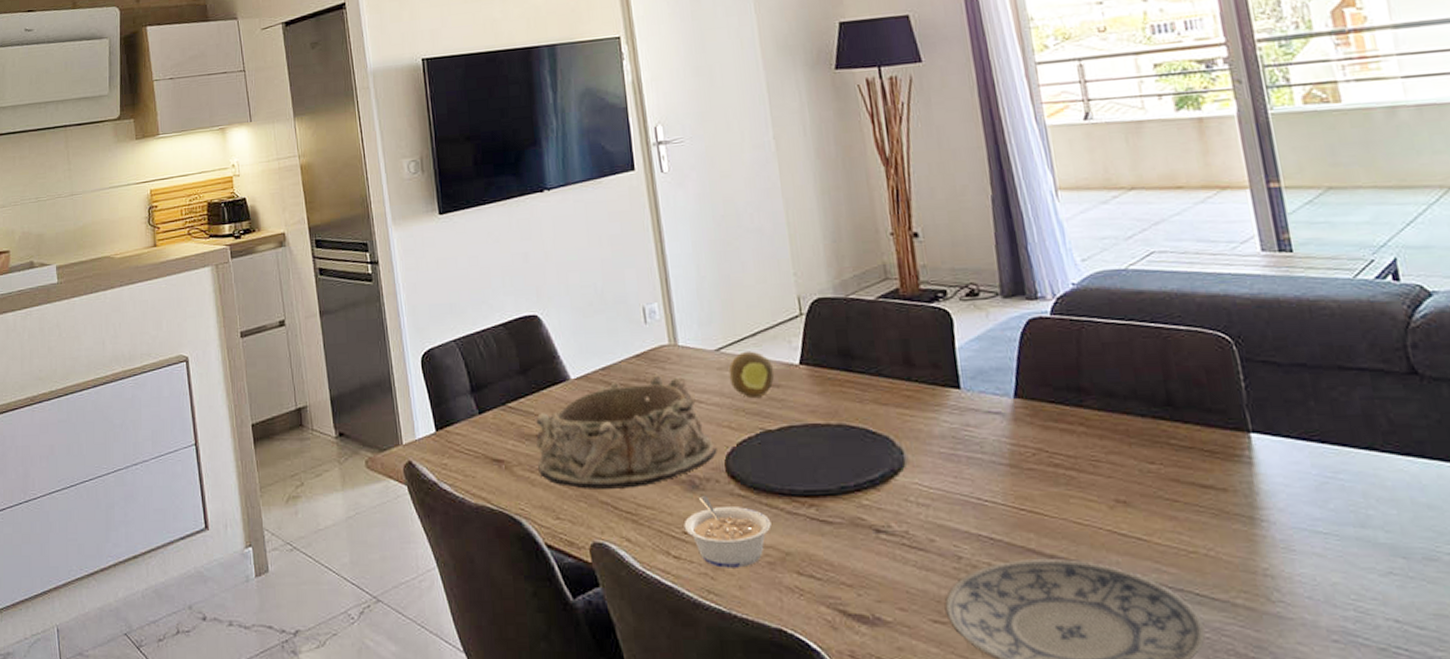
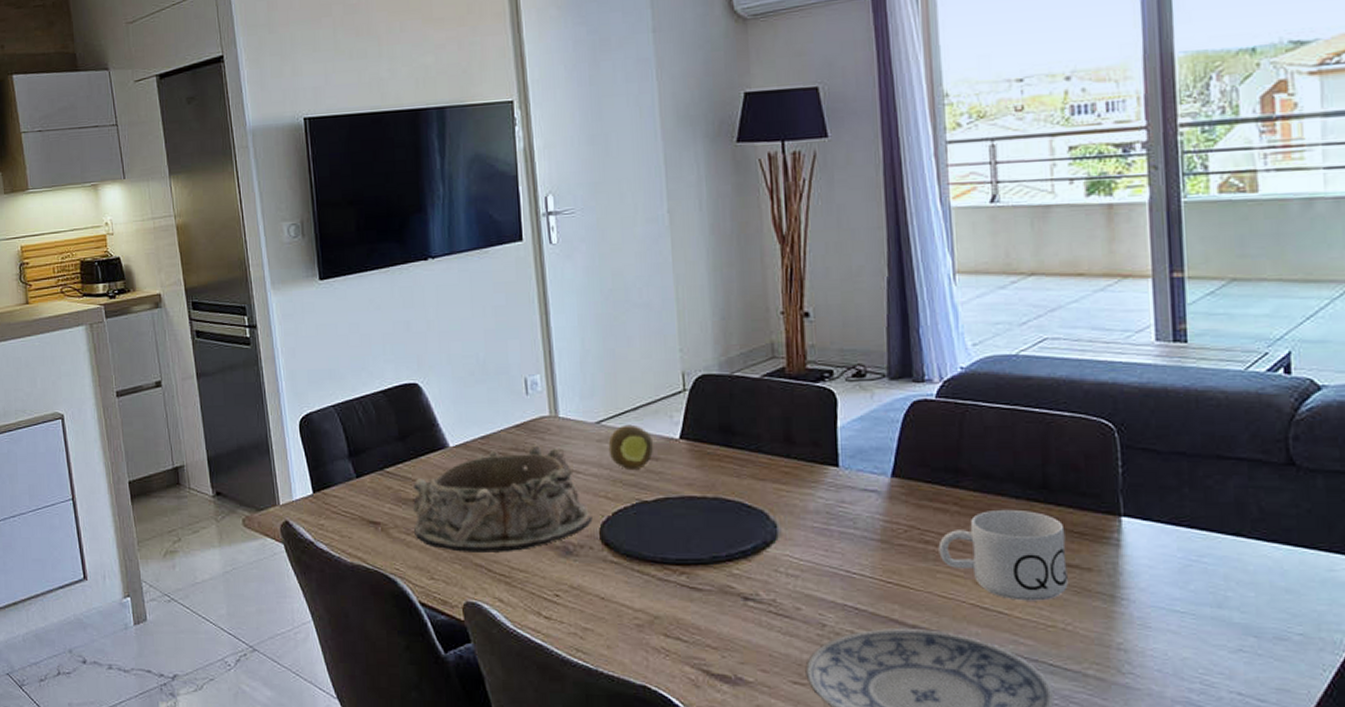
legume: present [684,495,771,568] -> none [556,560,642,629]
mug: none [1068,428,1205,525] -> present [938,509,1068,601]

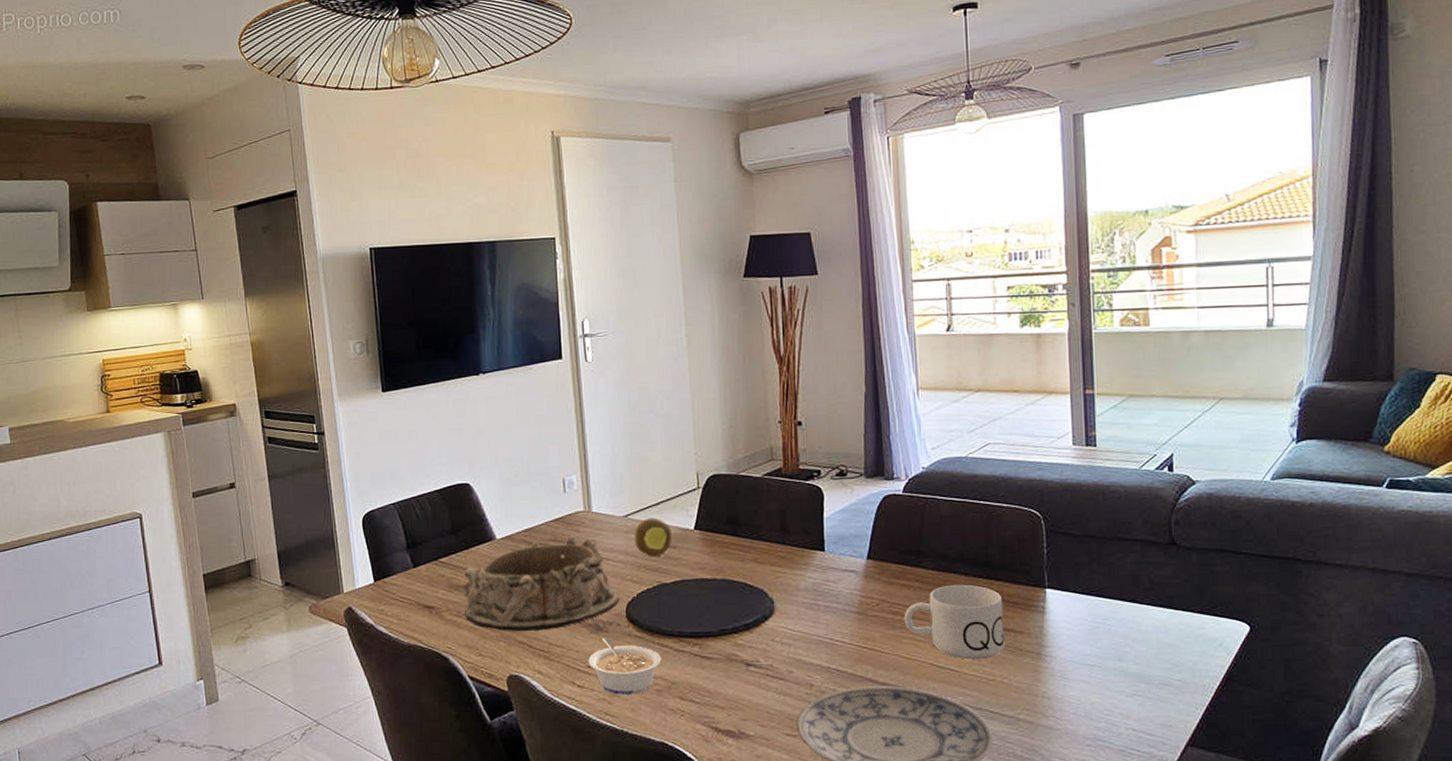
legume: none [556,560,642,629] -> present [588,636,661,695]

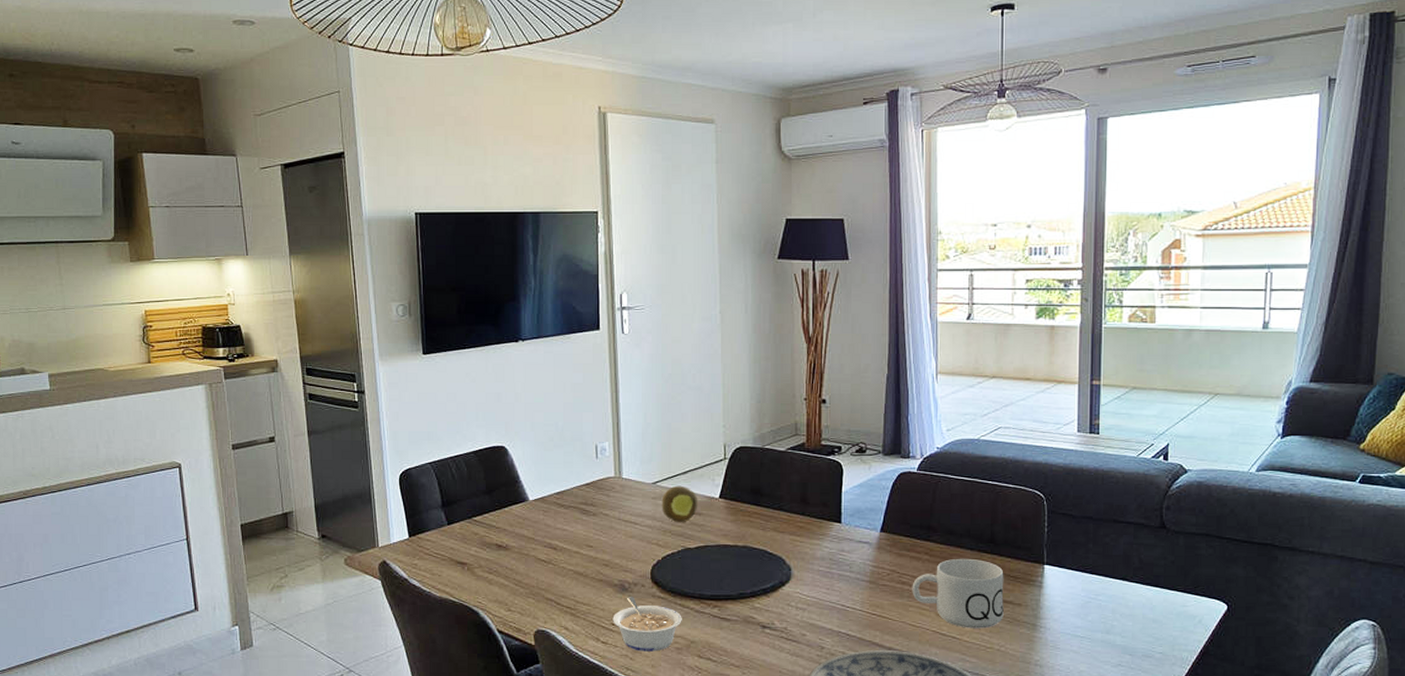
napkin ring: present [464,535,620,631] -> none [496,499,645,589]

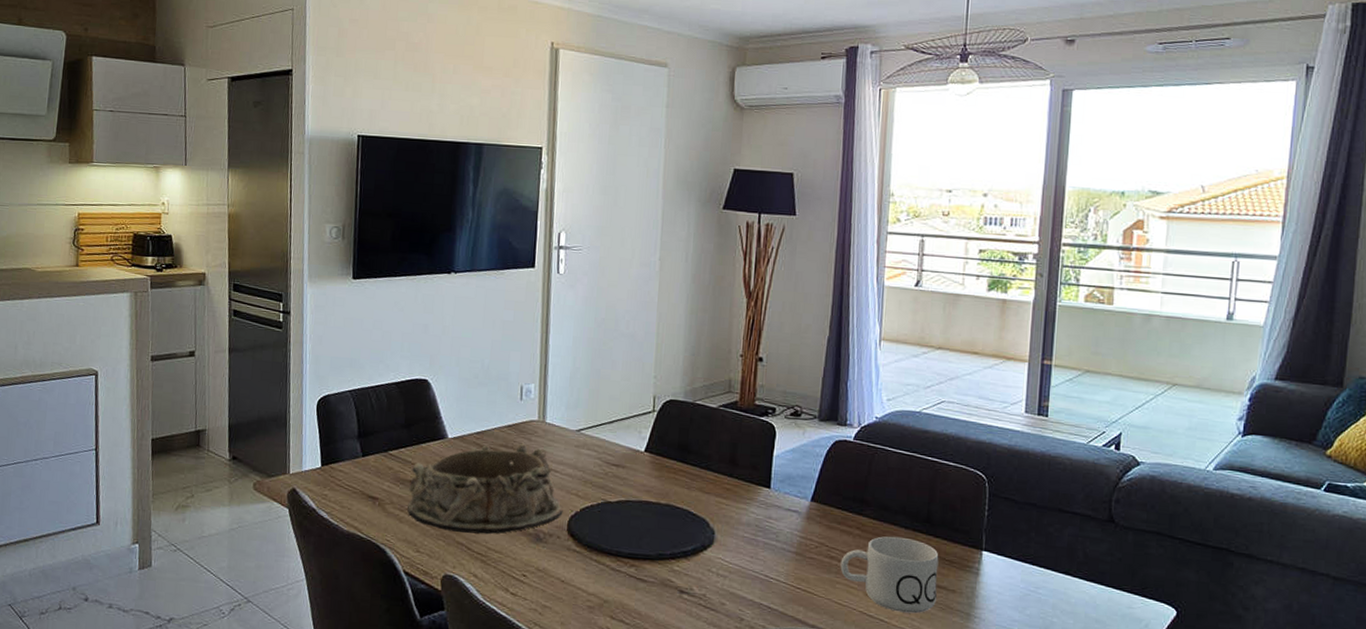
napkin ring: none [496,499,645,589] -> present [407,443,563,534]
legume: present [612,596,682,652] -> none [524,547,597,608]
fruit: present [661,485,698,523] -> none [584,434,623,475]

